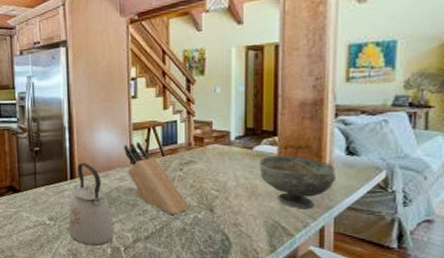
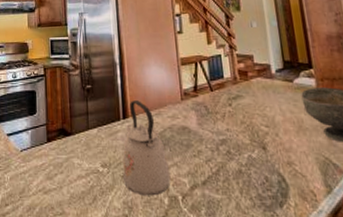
knife block: present [124,142,190,215] -> none [174,77,244,156]

